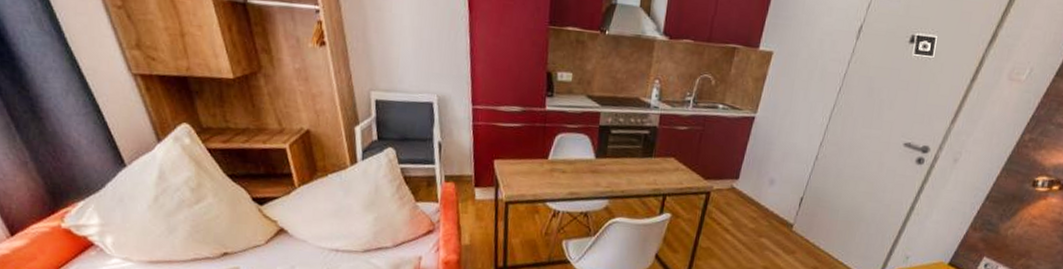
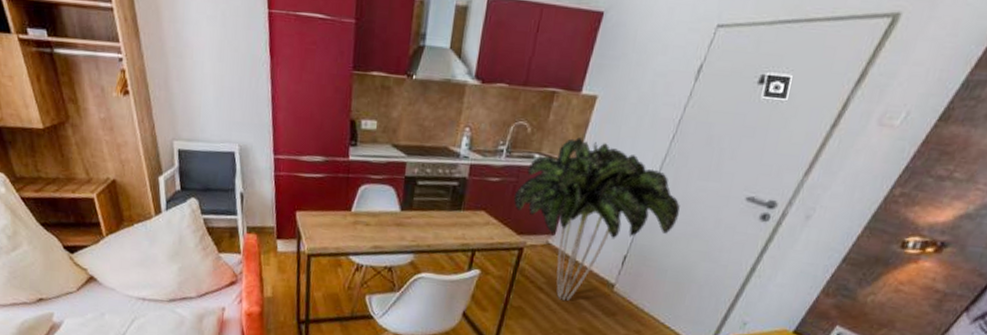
indoor plant: none [700,89,848,241] -> present [513,137,680,301]

